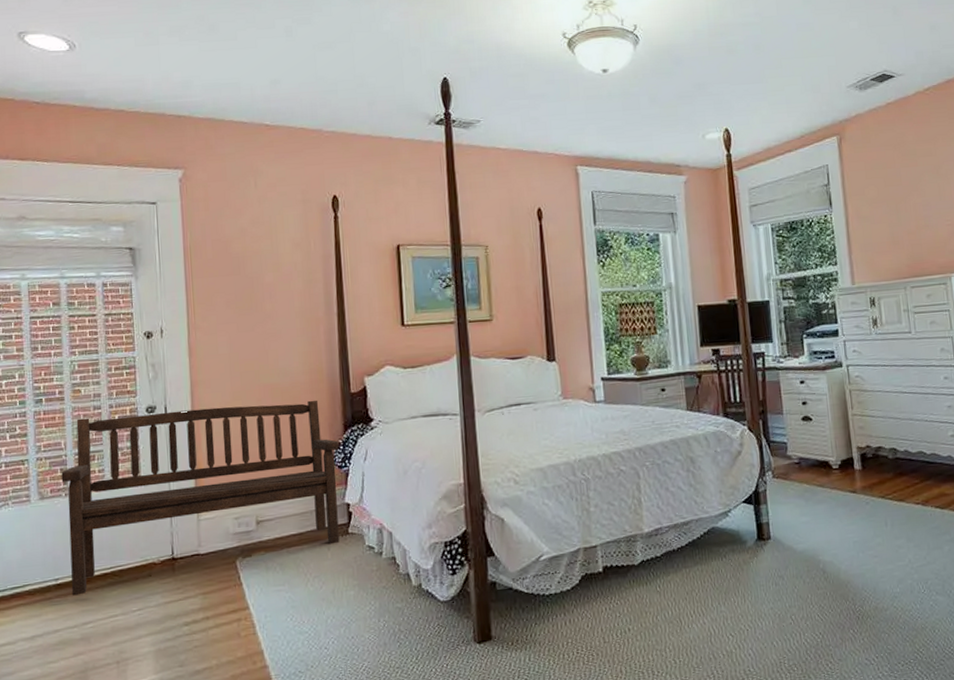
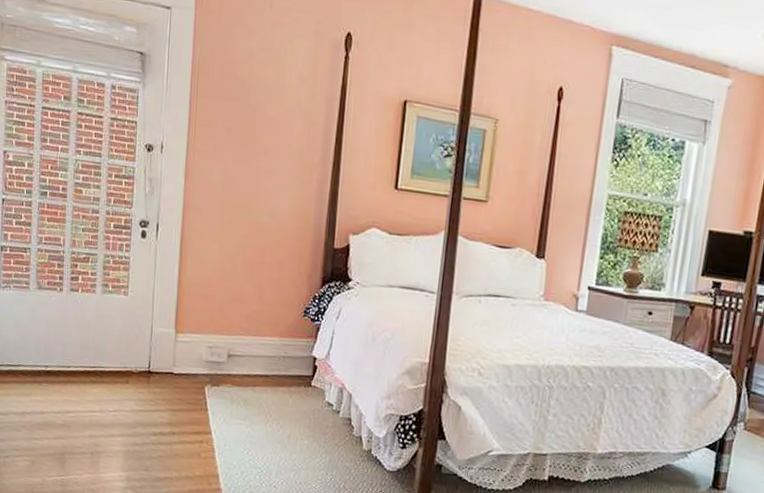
bench: present [61,400,340,596] -> none [58,218,315,393]

